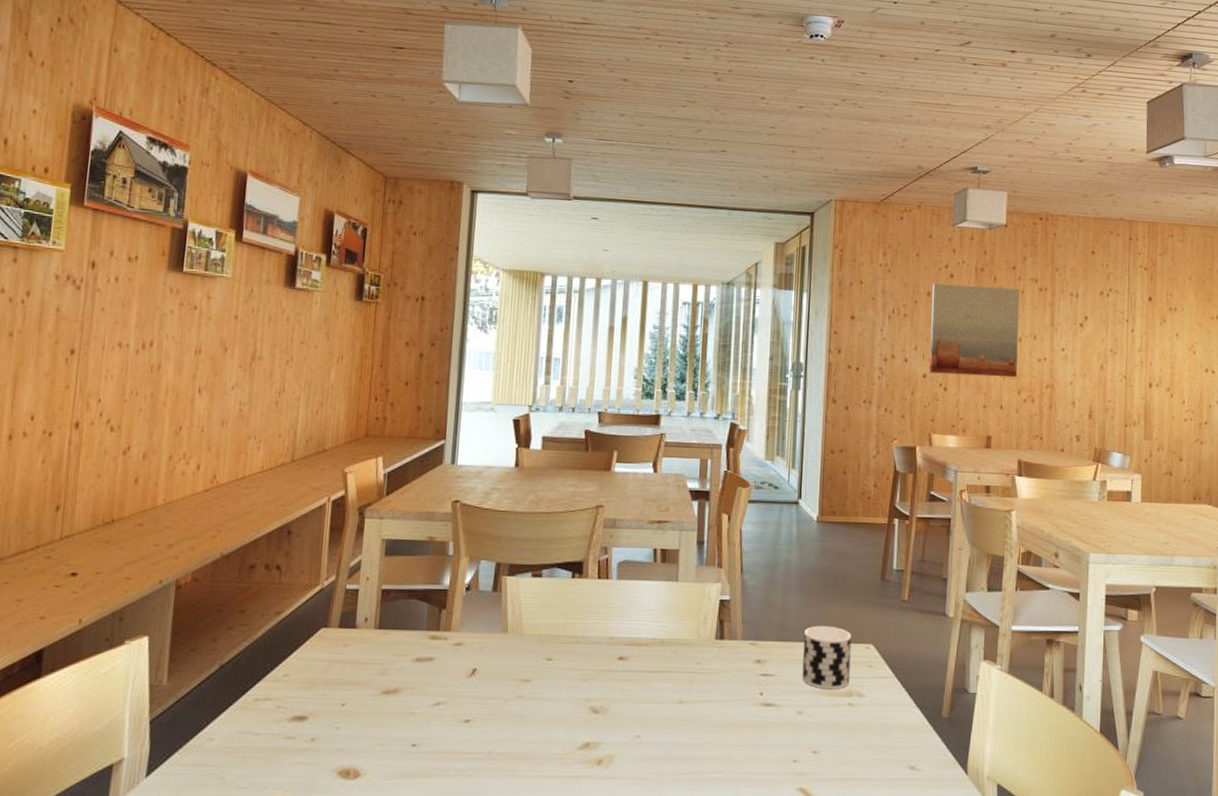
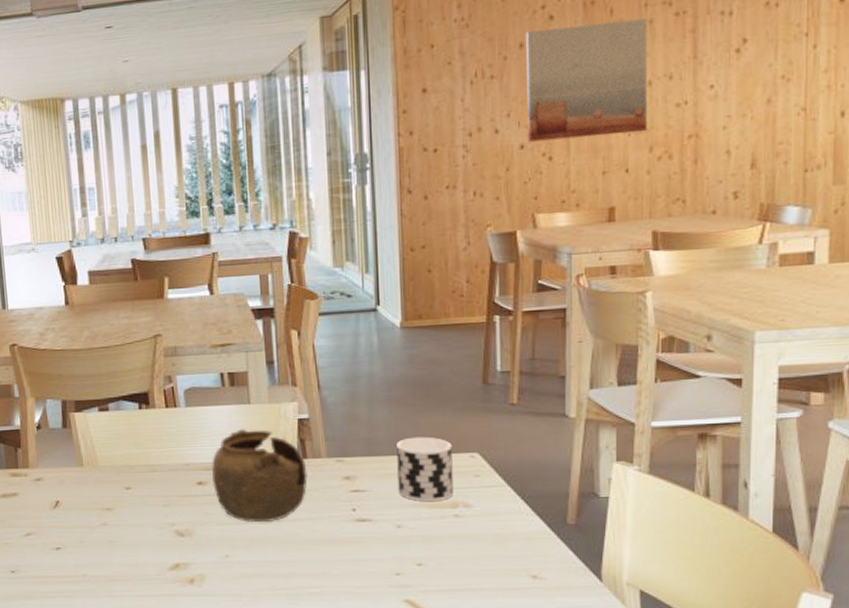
teapot: none [633,606,723,703] -> present [212,429,308,523]

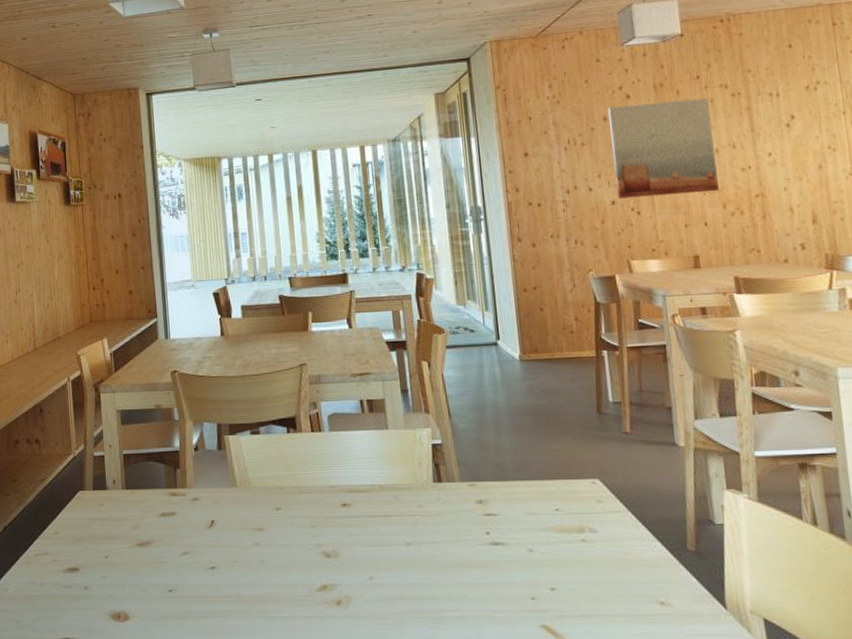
teapot: present [212,429,308,523] -> none [354,453,444,545]
cup: present [397,436,453,502] -> none [523,463,579,527]

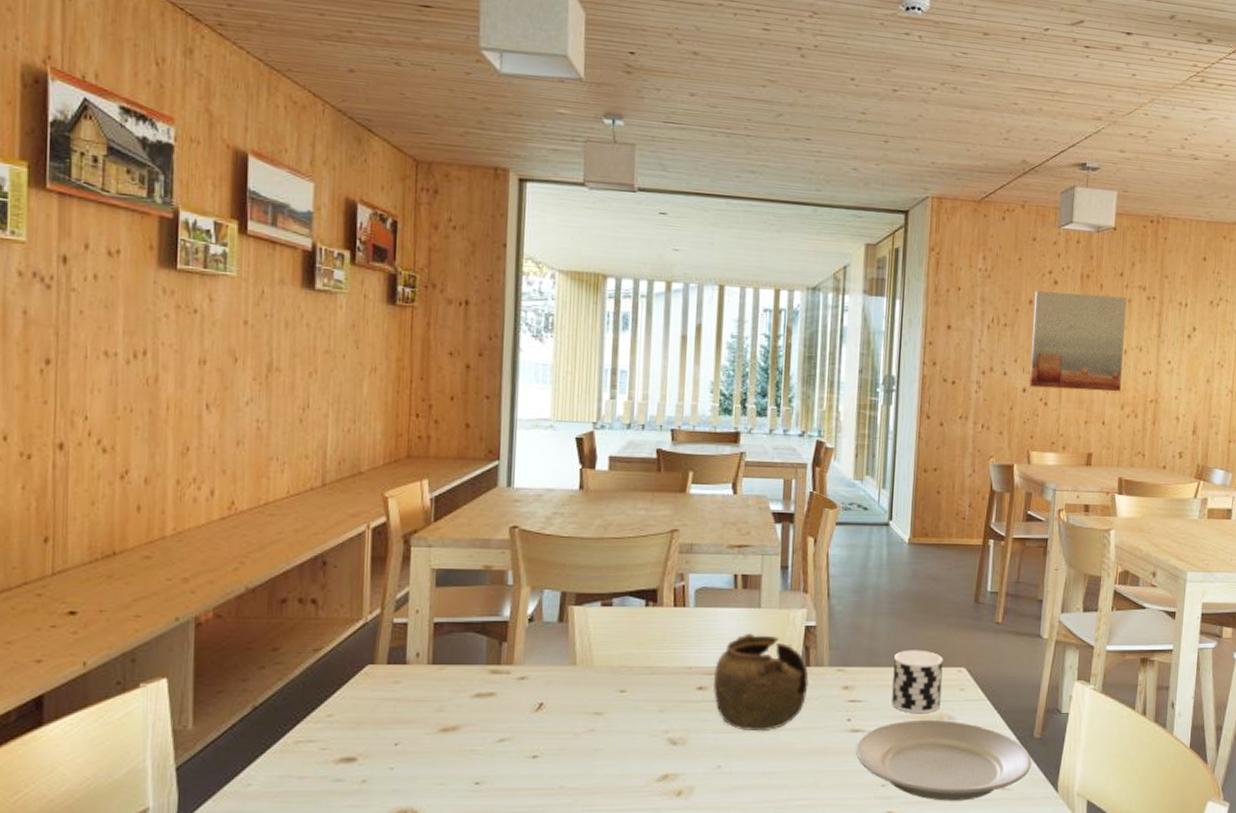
teapot: none [354,453,444,545] -> present [714,633,809,732]
plate: none [498,532,691,616] -> present [855,719,1032,801]
cup: none [523,463,579,527] -> present [891,650,943,714]

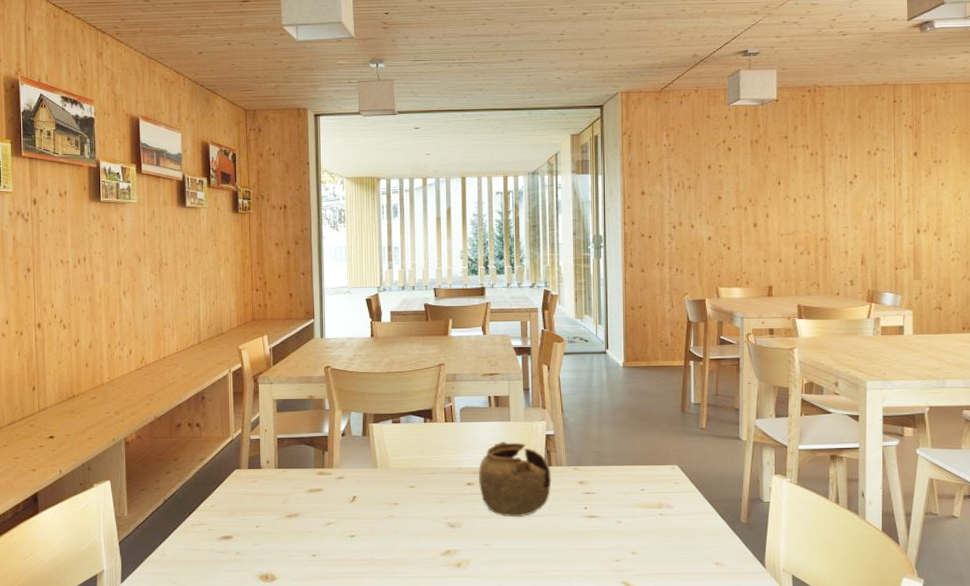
plate: present [855,719,1032,801] -> none [592,507,741,574]
cup: present [891,650,943,714] -> none [618,451,659,503]
wall art: present [1030,291,1127,392] -> none [712,155,793,235]

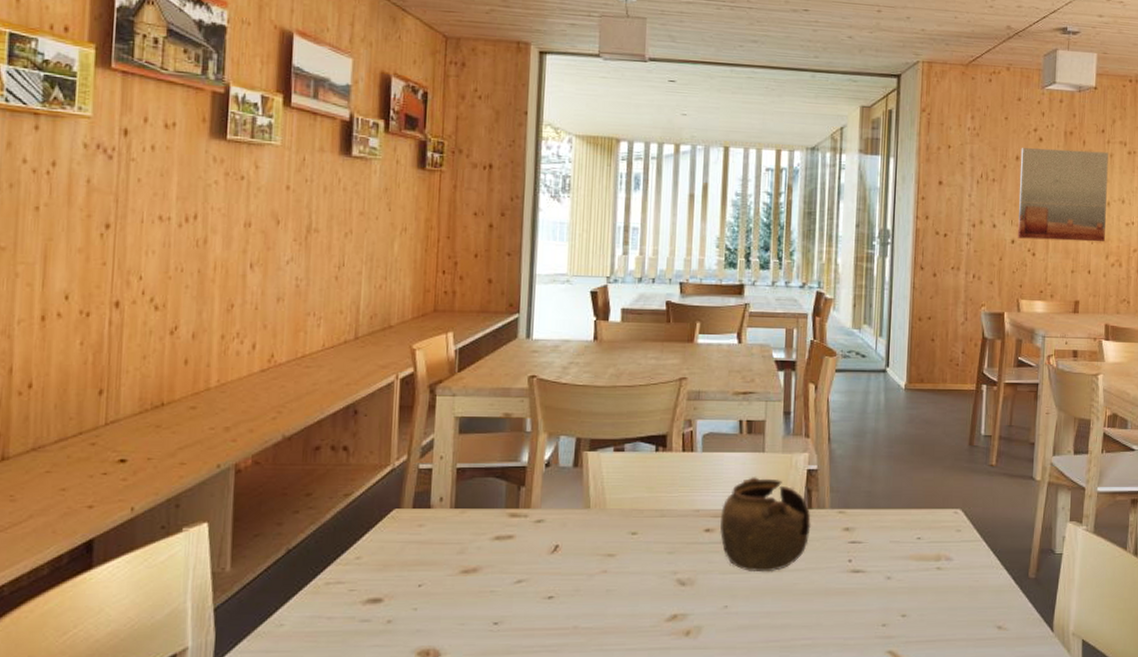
wall art: none [712,155,793,235] -> present [1018,148,1109,242]

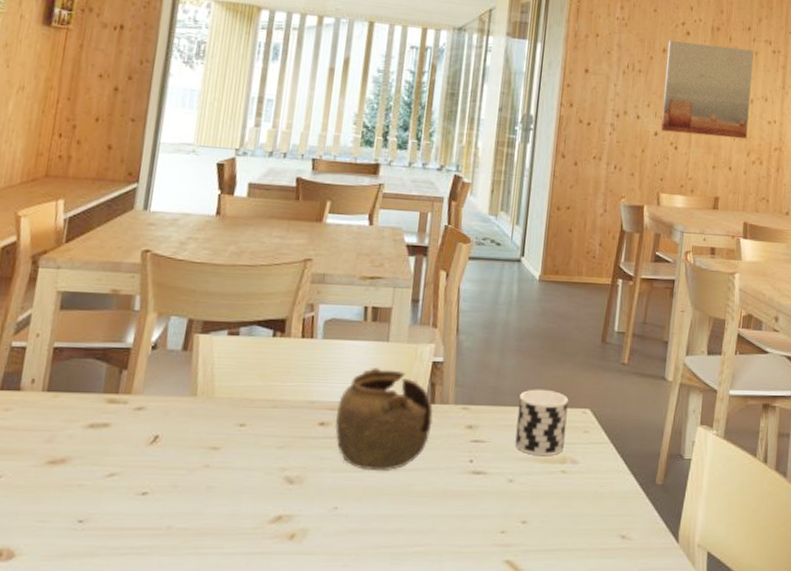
cup: none [891,492,940,555] -> present [515,389,569,457]

